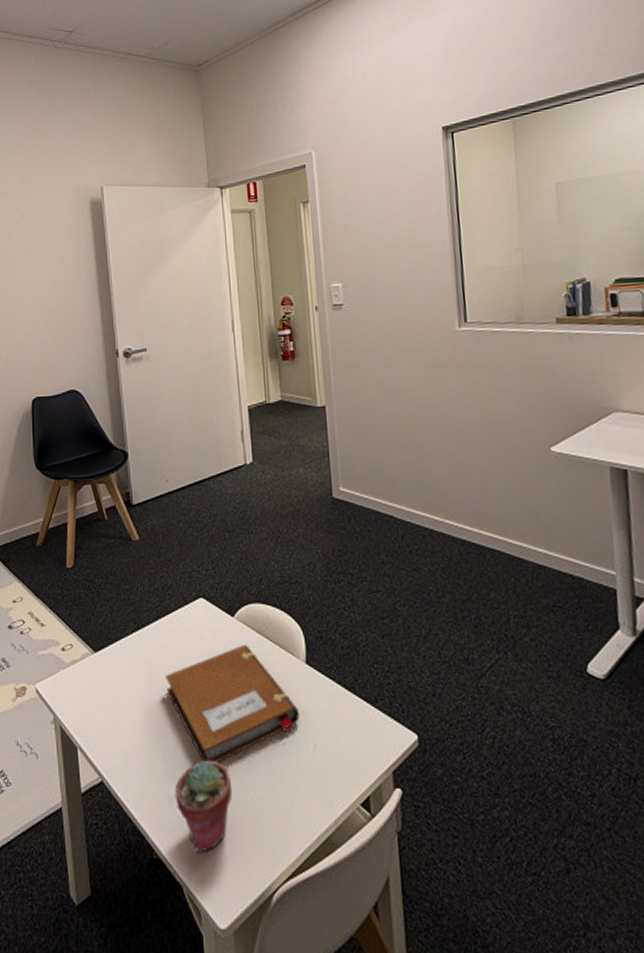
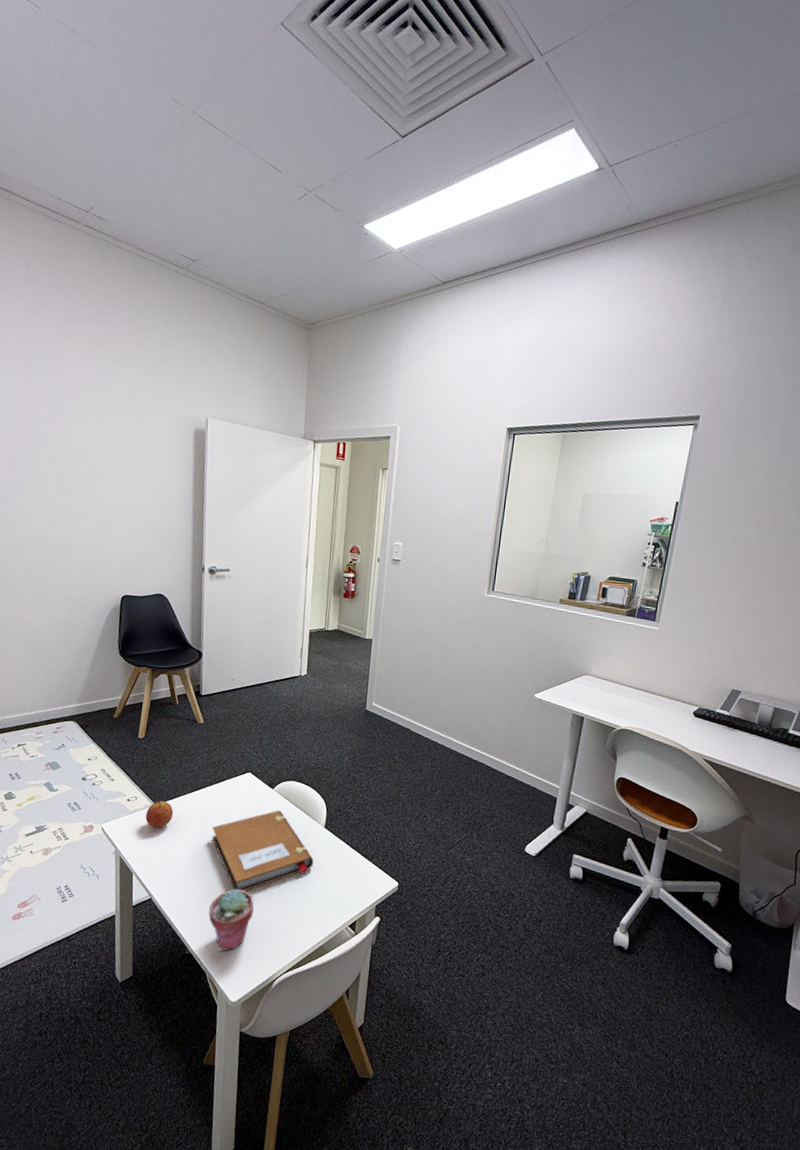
fruit: none [85,644,117,684] -> present [146,799,174,829]

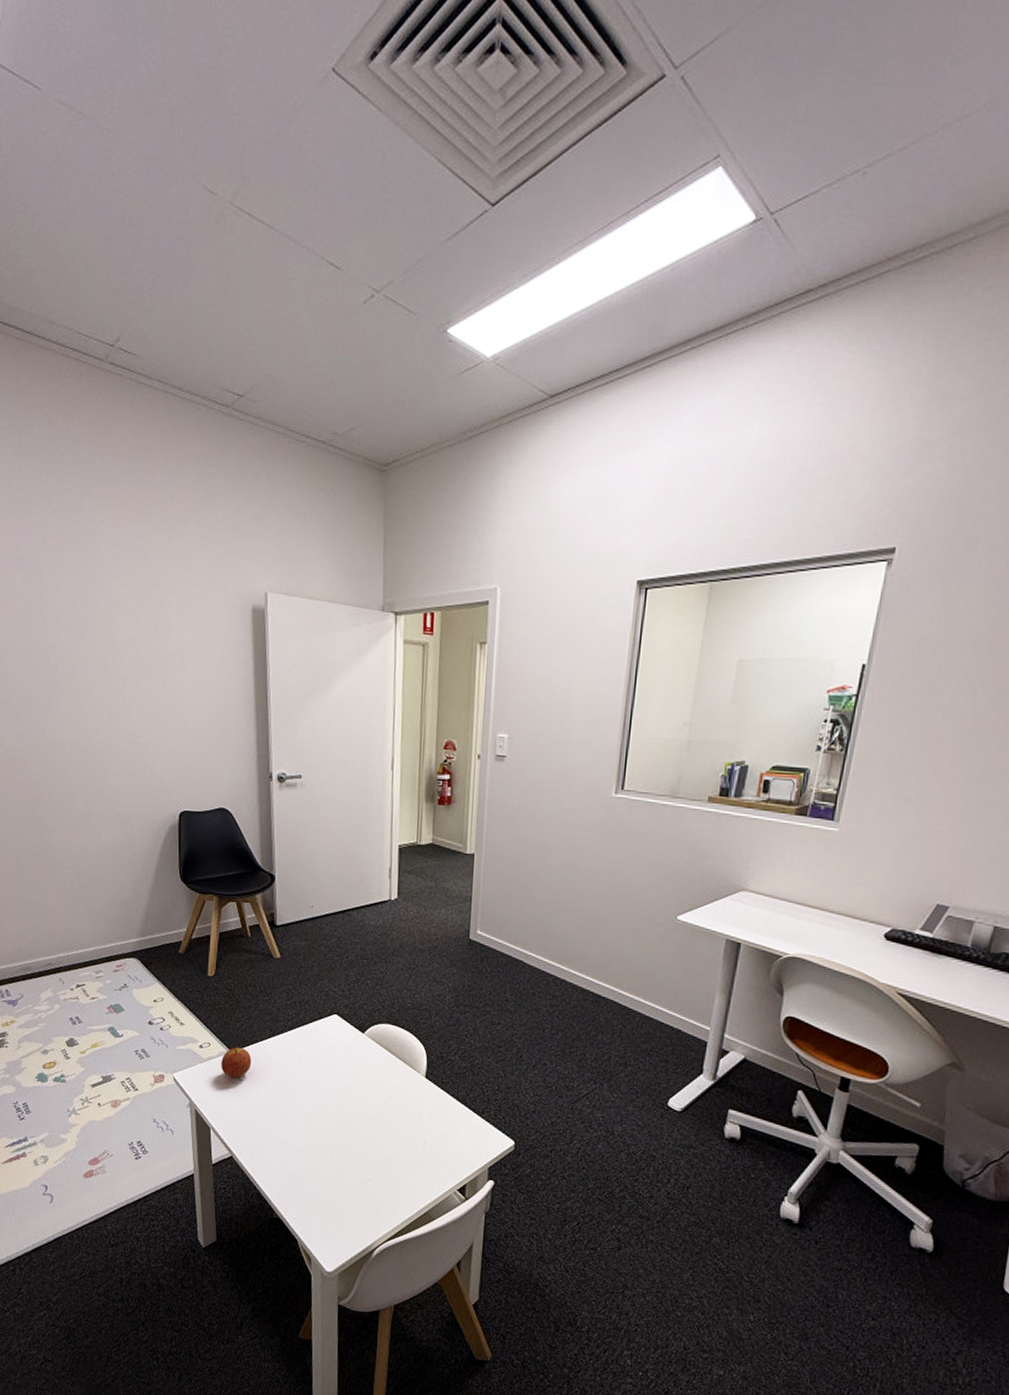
potted succulent: present [208,888,254,952] -> none [296,1146,348,1216]
notebook: present [211,810,314,892] -> none [296,1057,414,1150]

